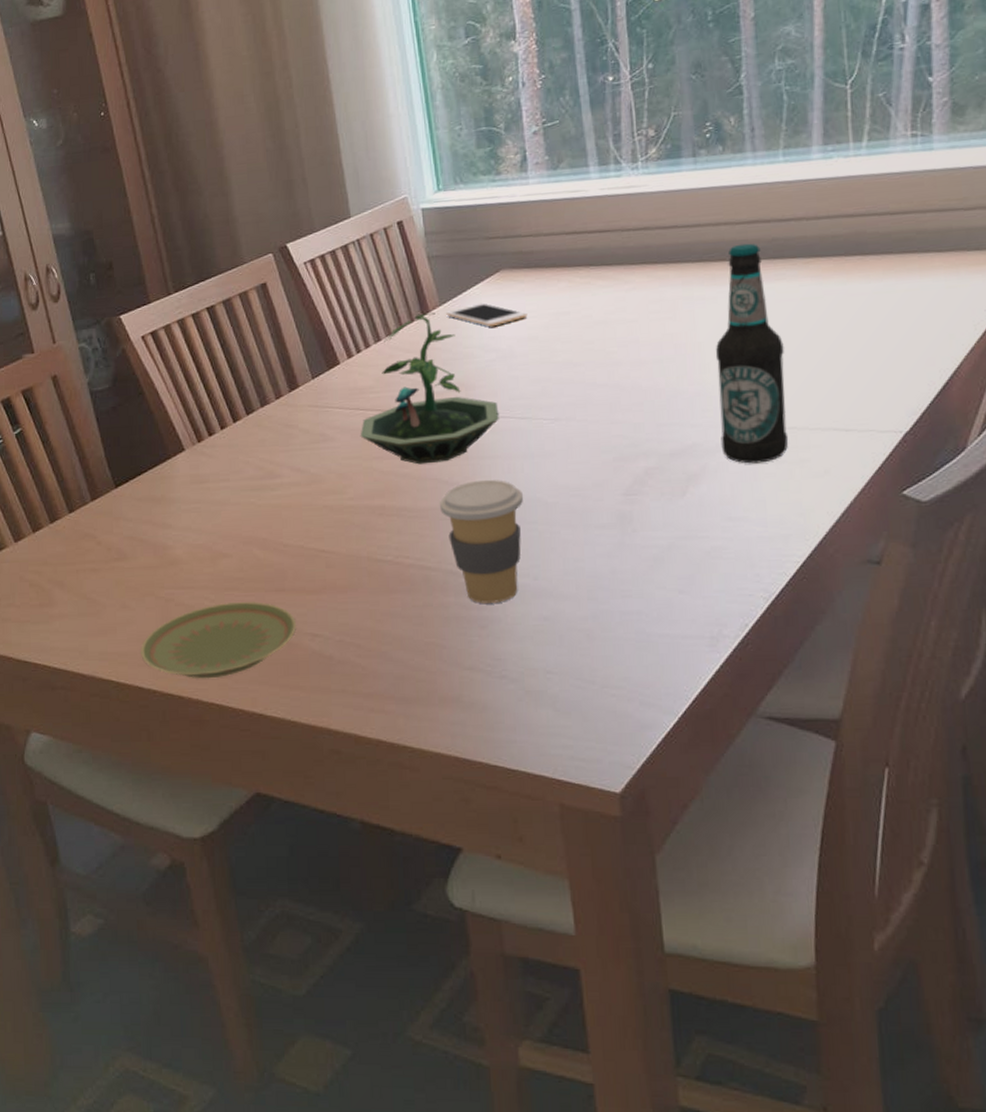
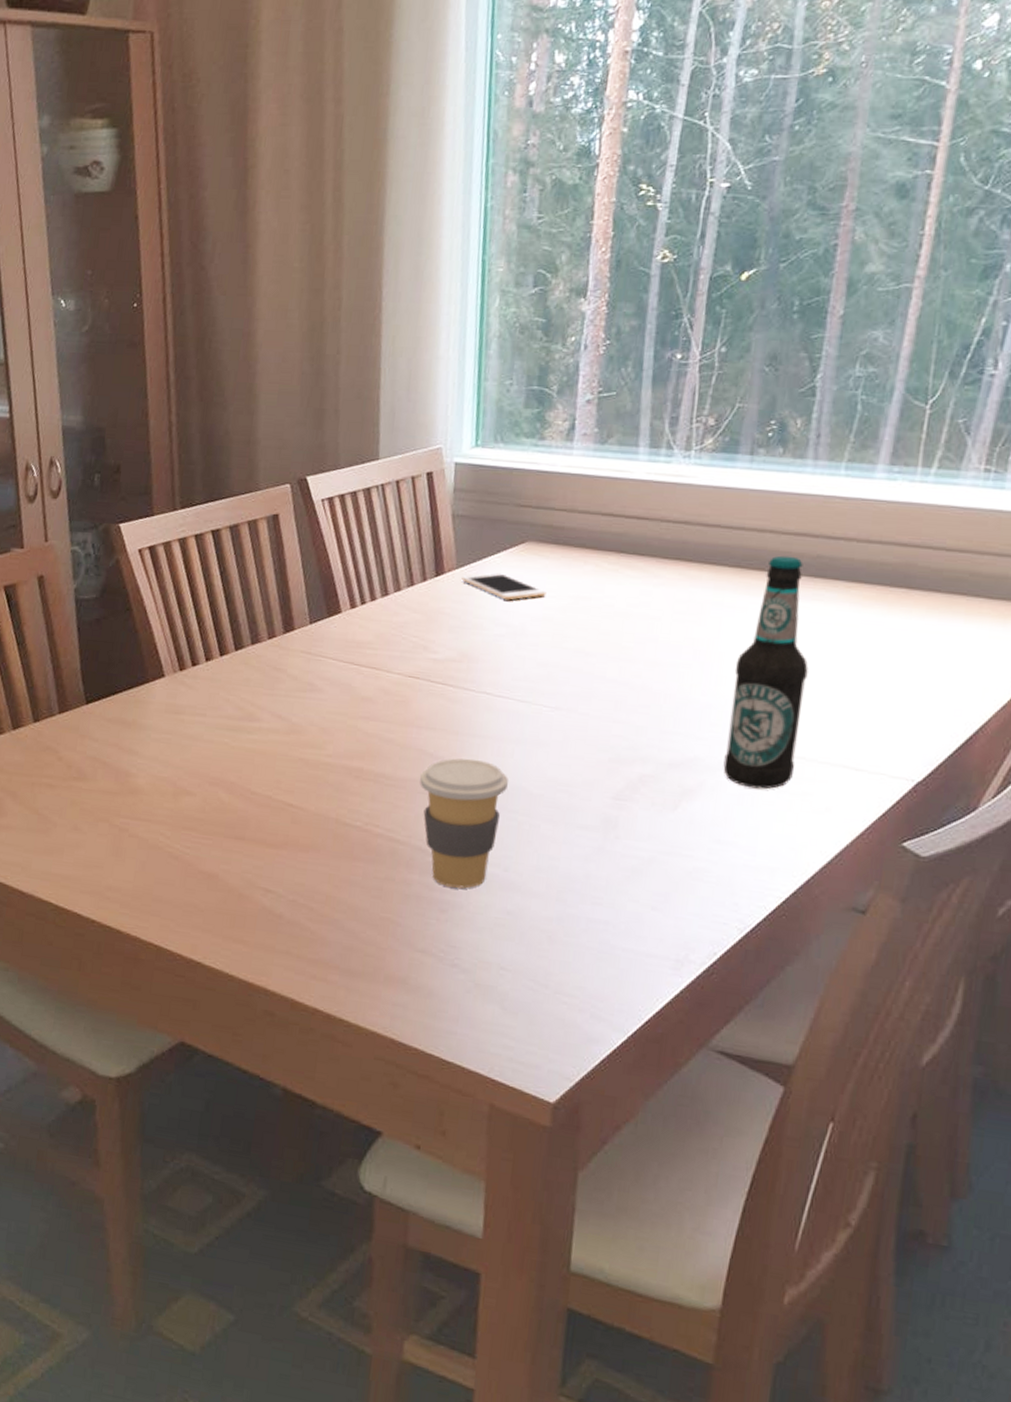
plate: present [141,602,297,679] -> none [85,842,252,919]
terrarium: present [360,312,499,465] -> none [349,574,499,734]

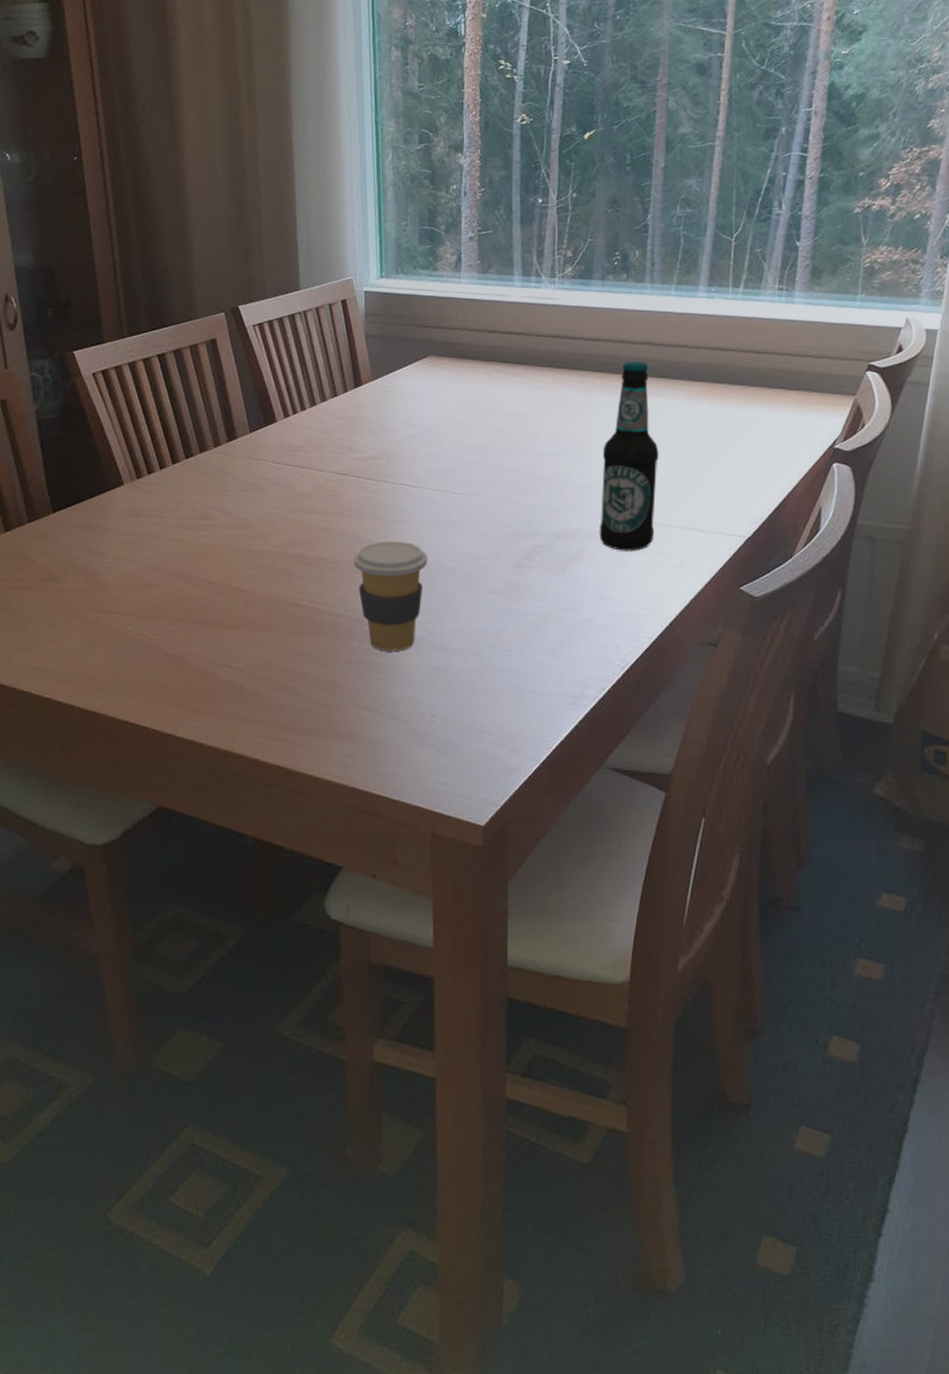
cell phone: present [461,572,547,600] -> none [377,383,448,406]

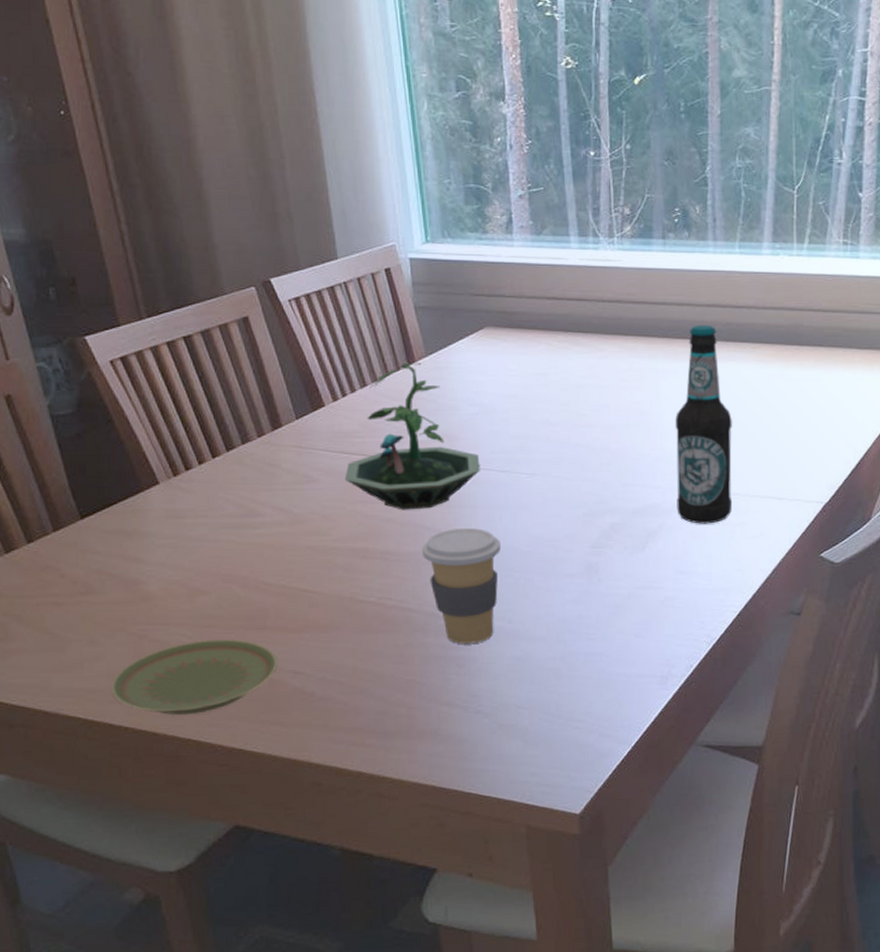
plate: none [62,630,213,699] -> present [111,639,278,716]
terrarium: none [288,385,414,521] -> present [344,362,480,510]

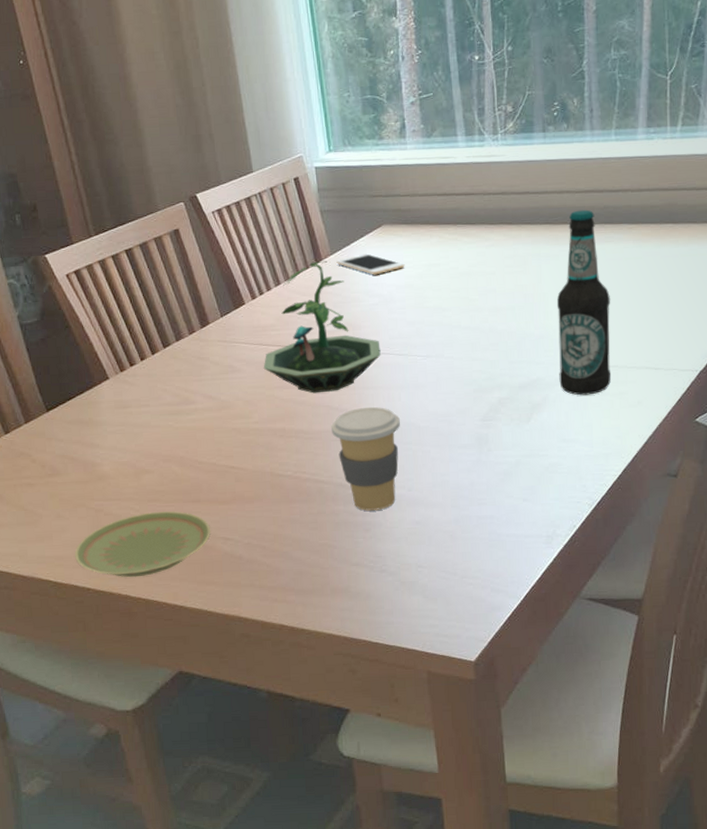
cell phone: none [432,357,509,382] -> present [336,253,405,275]

